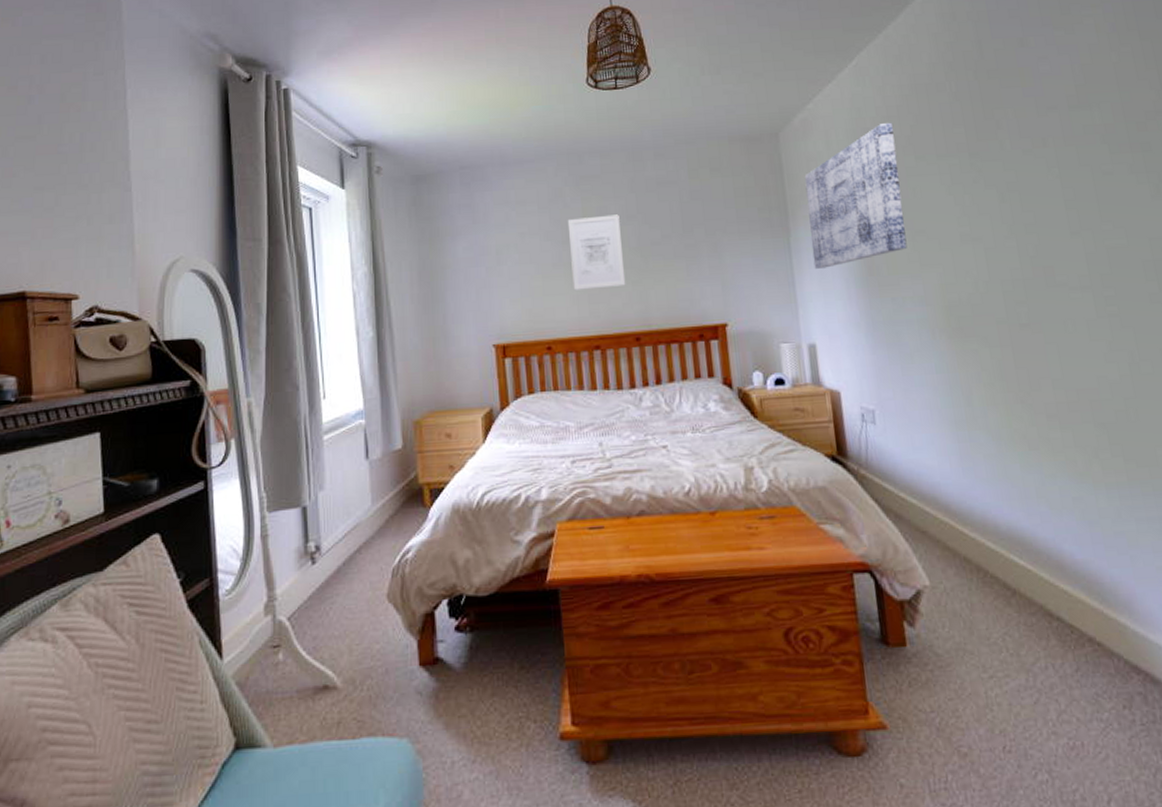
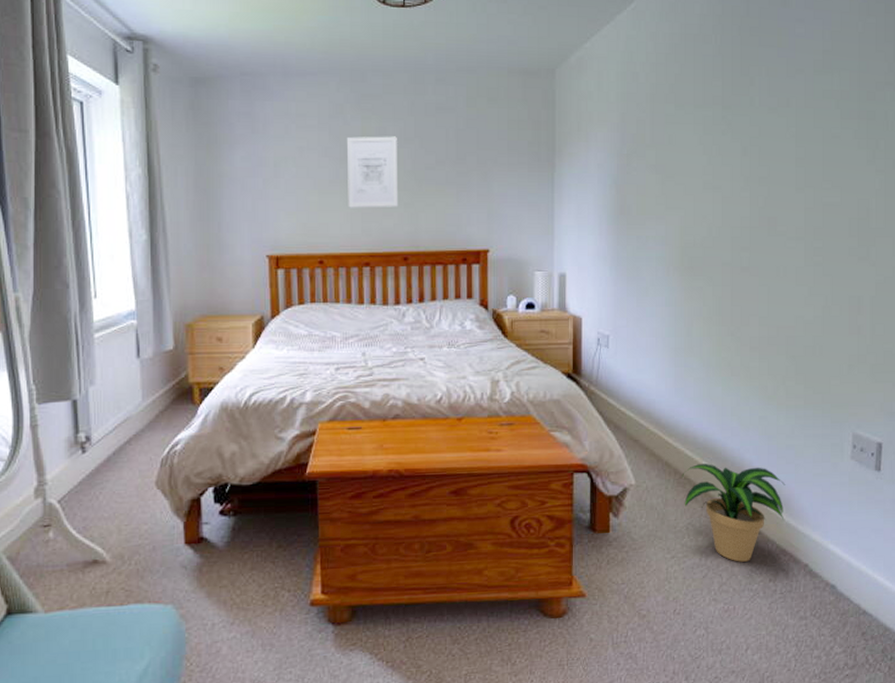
wall art: present [804,122,907,269] -> none [573,69,660,204]
potted plant: none [986,558,1129,683] -> present [682,464,786,562]

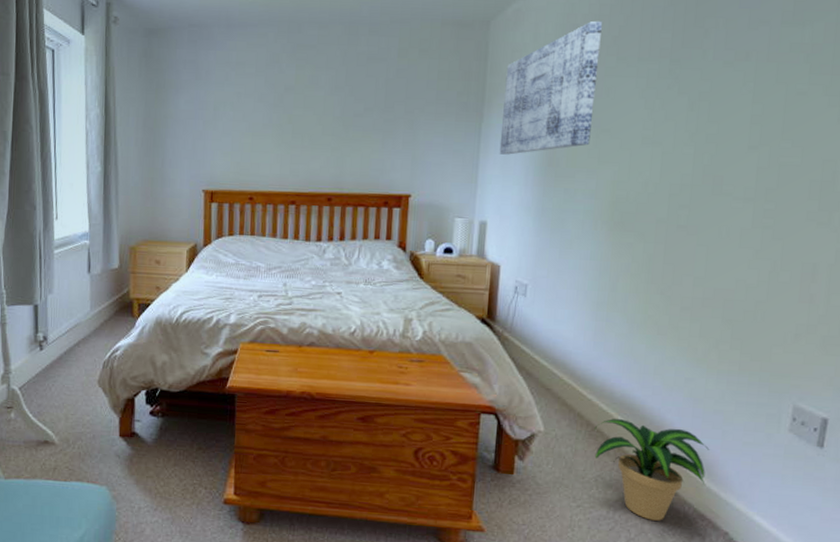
wall art: present [346,136,399,208] -> none [278,84,329,151]
wall art: none [573,69,660,204] -> present [499,20,603,155]

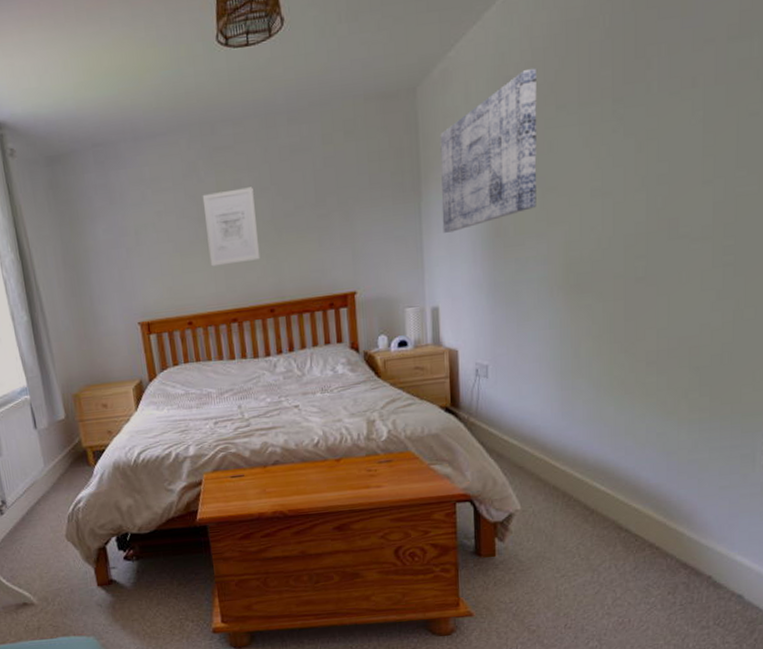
wall art: none [278,84,329,151] -> present [202,187,261,267]
potted plant: present [594,419,710,521] -> none [571,484,687,578]

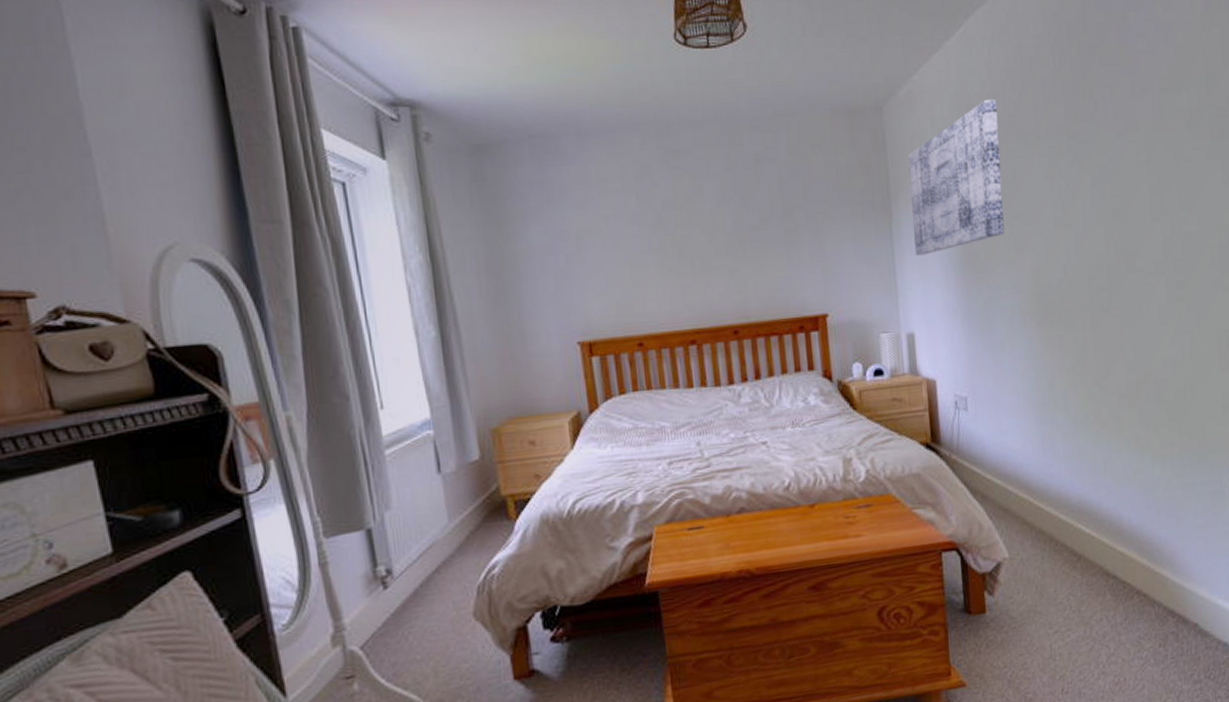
wall art: present [202,187,261,267] -> none [656,195,723,280]

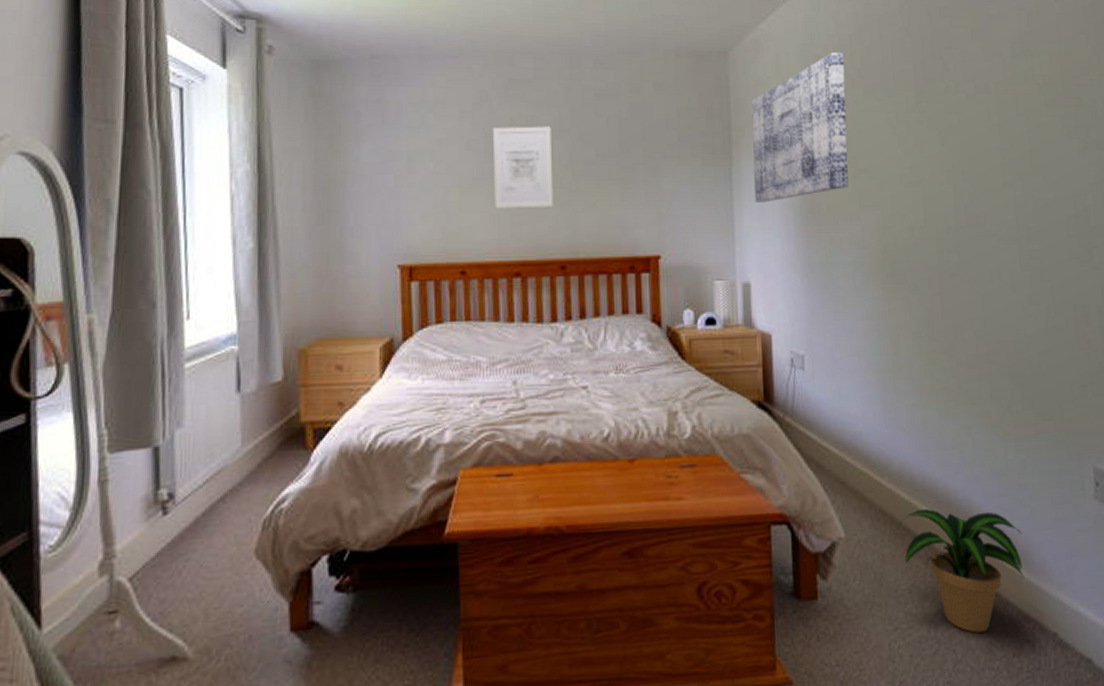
wall art: none [656,195,723,280] -> present [492,126,554,209]
potted plant: none [1057,524,1170,630] -> present [899,509,1025,633]

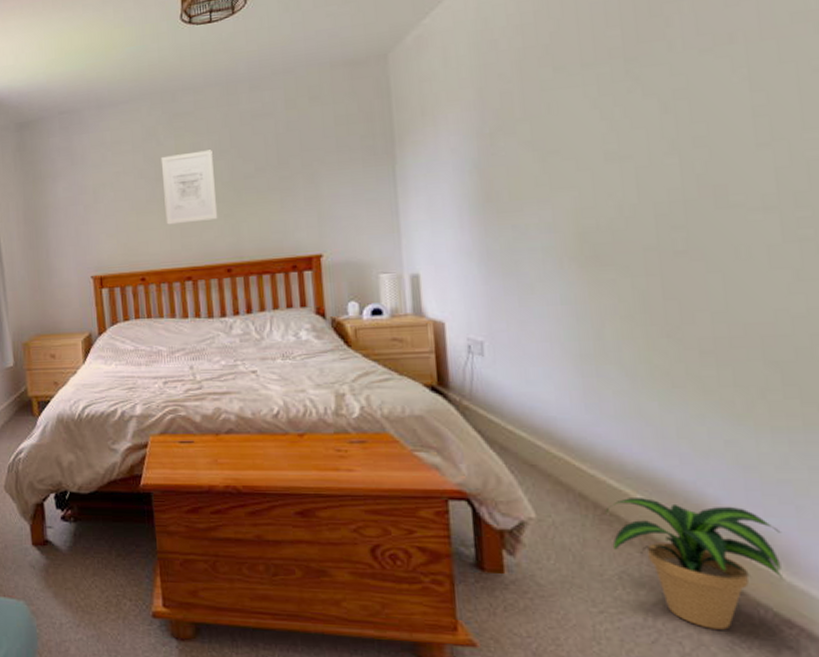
wall art: present [751,52,849,202] -> none [415,30,536,197]

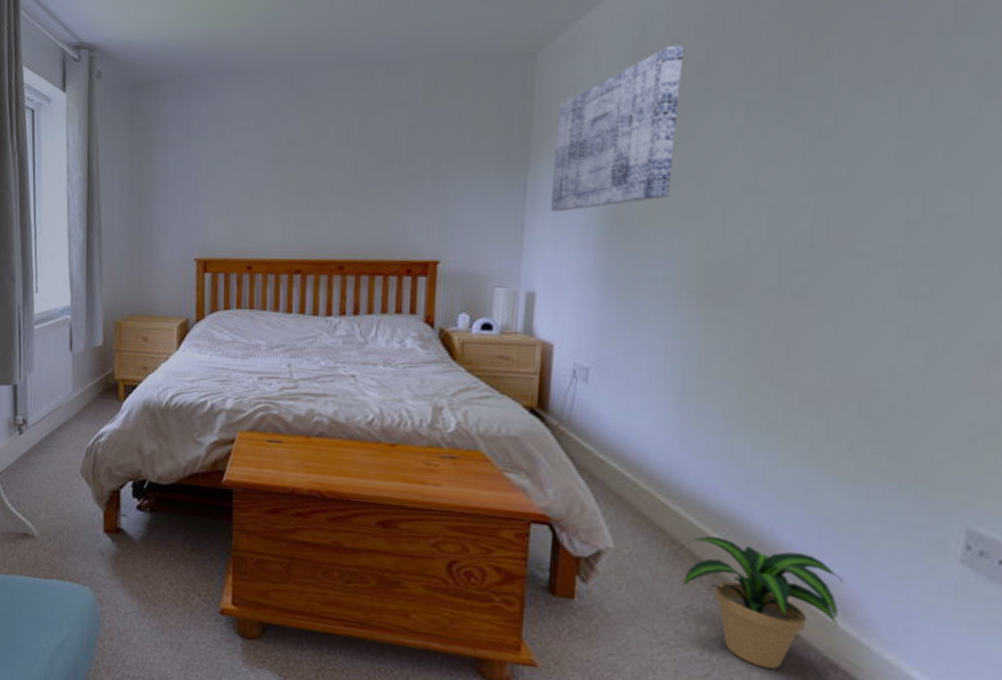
wall art: present [160,149,218,225] -> none [281,136,339,213]
wall art: none [415,30,536,197] -> present [550,45,685,212]

